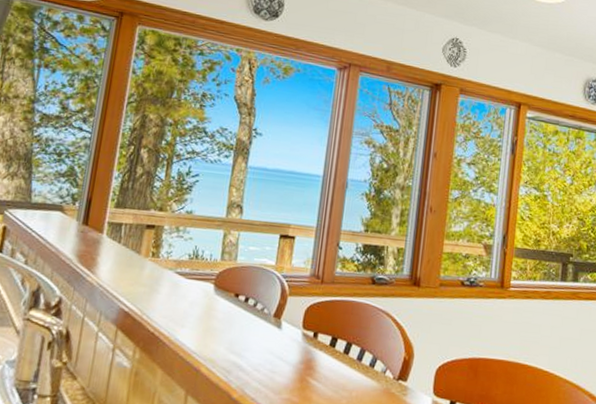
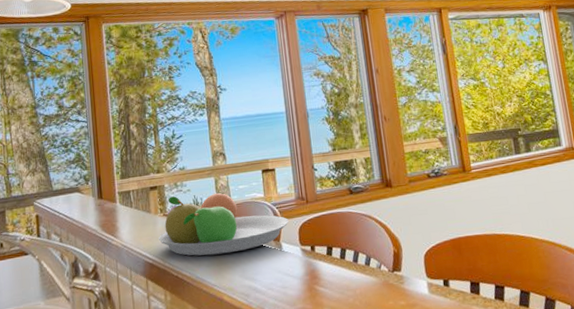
fruit bowl: none [141,241,296,321] -> present [158,192,289,256]

